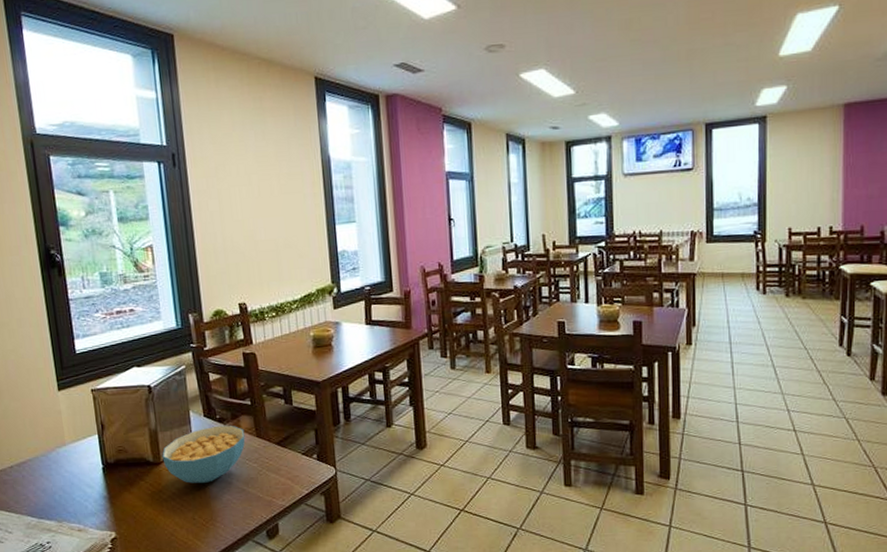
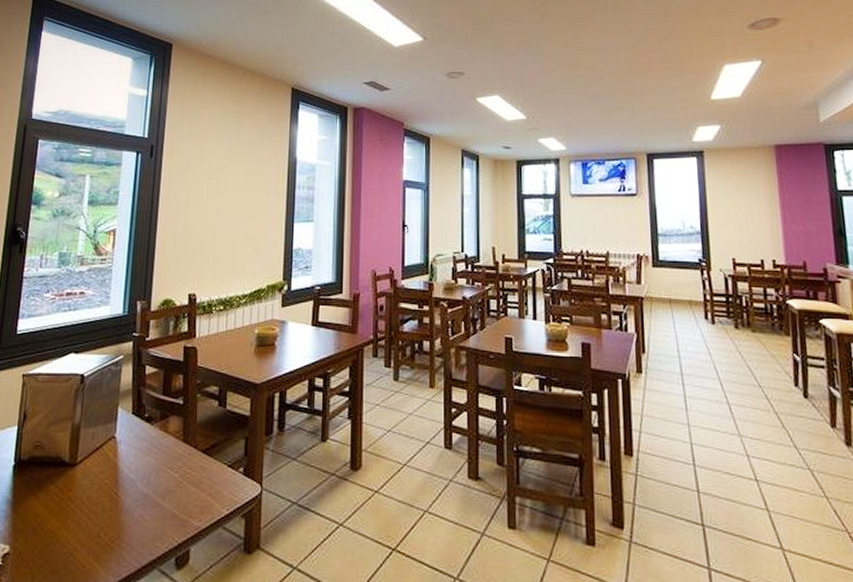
cereal bowl: present [162,425,245,483] -> none [79,425,171,492]

